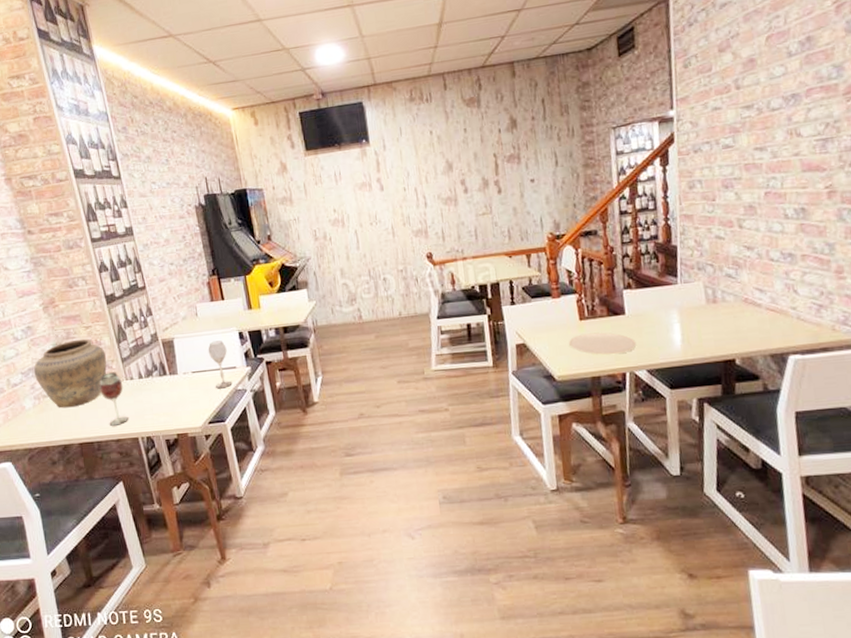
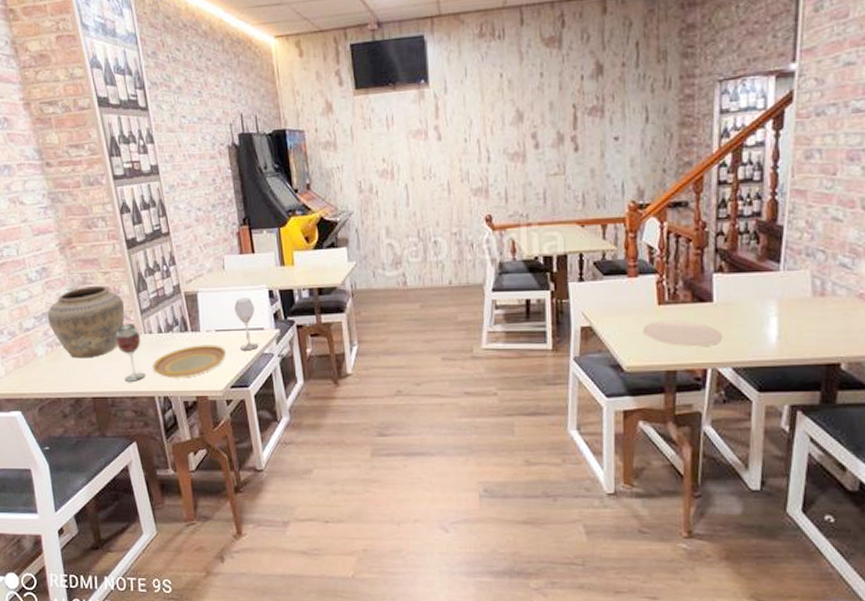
plate: none [134,385,202,419] -> present [152,345,226,377]

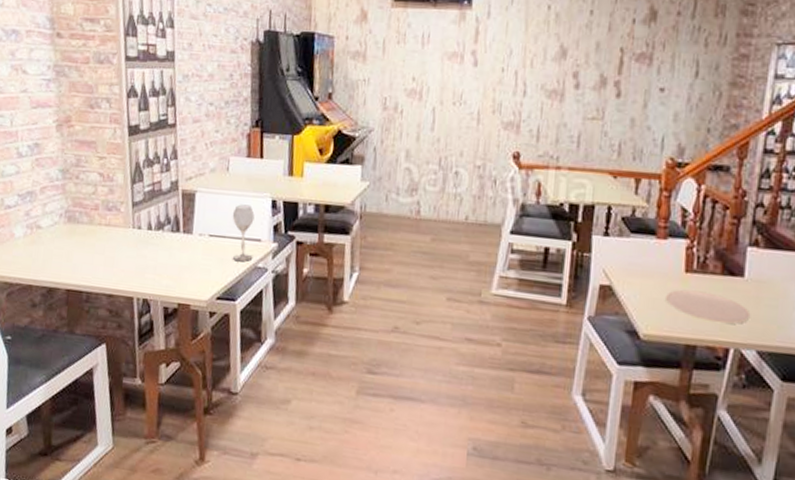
vase: present [47,286,124,359] -> none [32,169,116,247]
wineglass: present [115,324,145,382] -> none [100,215,129,279]
plate: present [152,345,226,377] -> none [135,248,217,281]

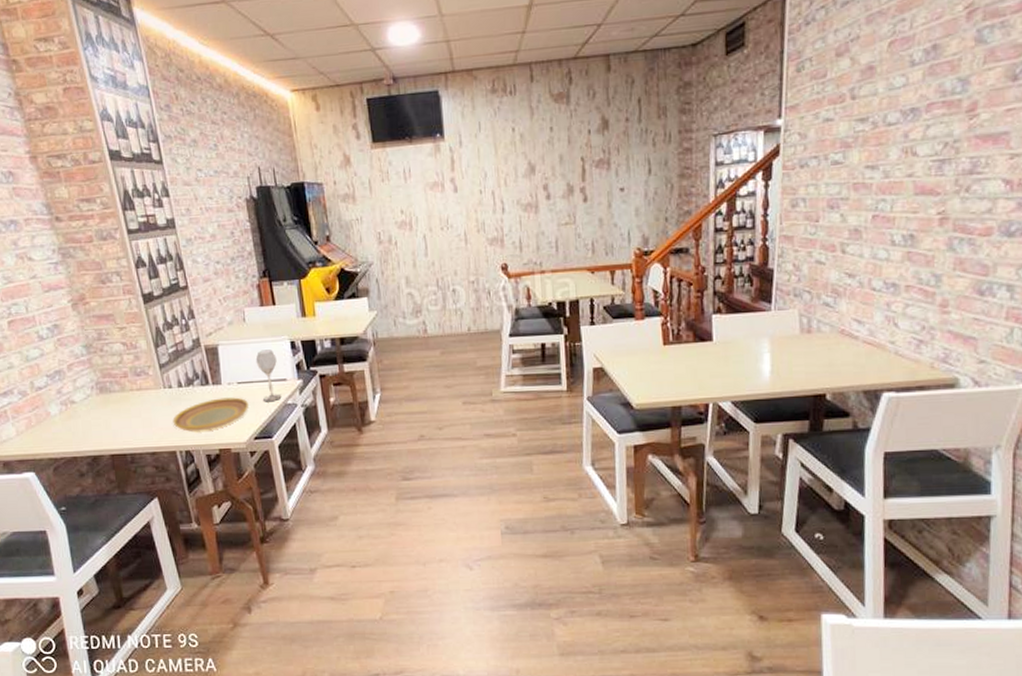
plate: none [135,248,217,281] -> present [172,397,248,432]
plate: present [664,289,751,324] -> none [649,359,723,384]

